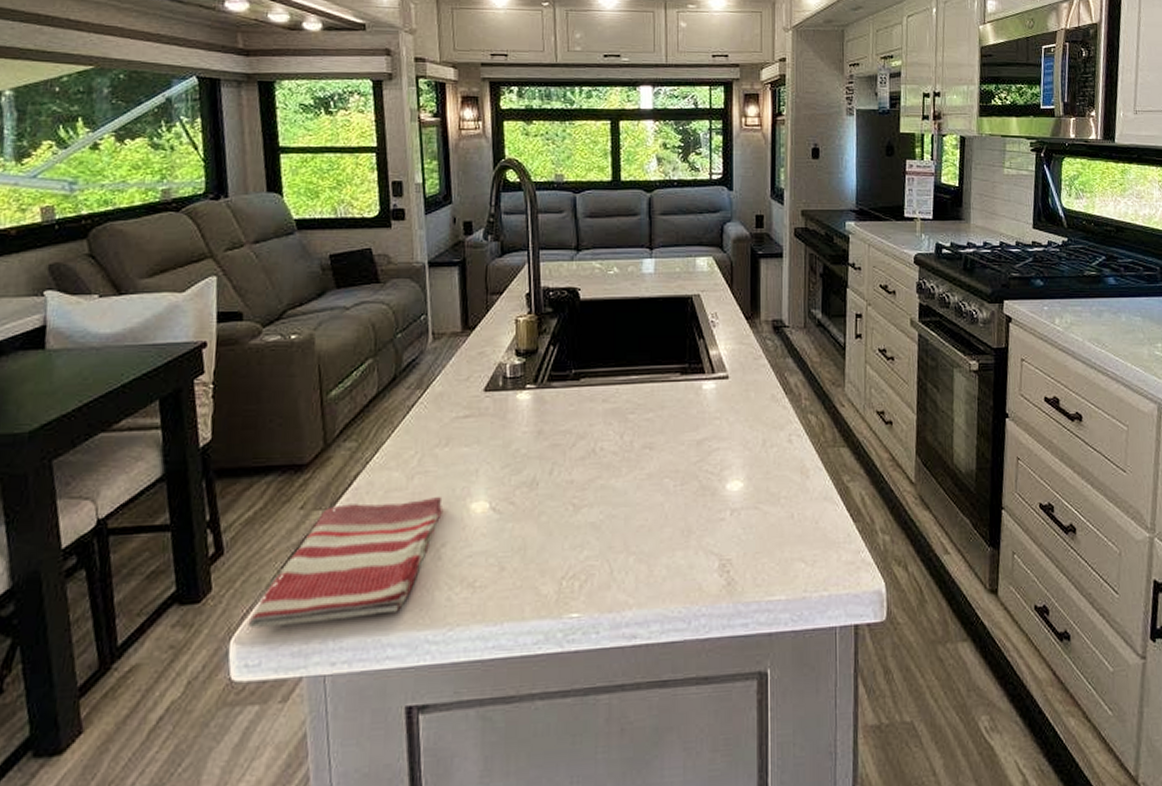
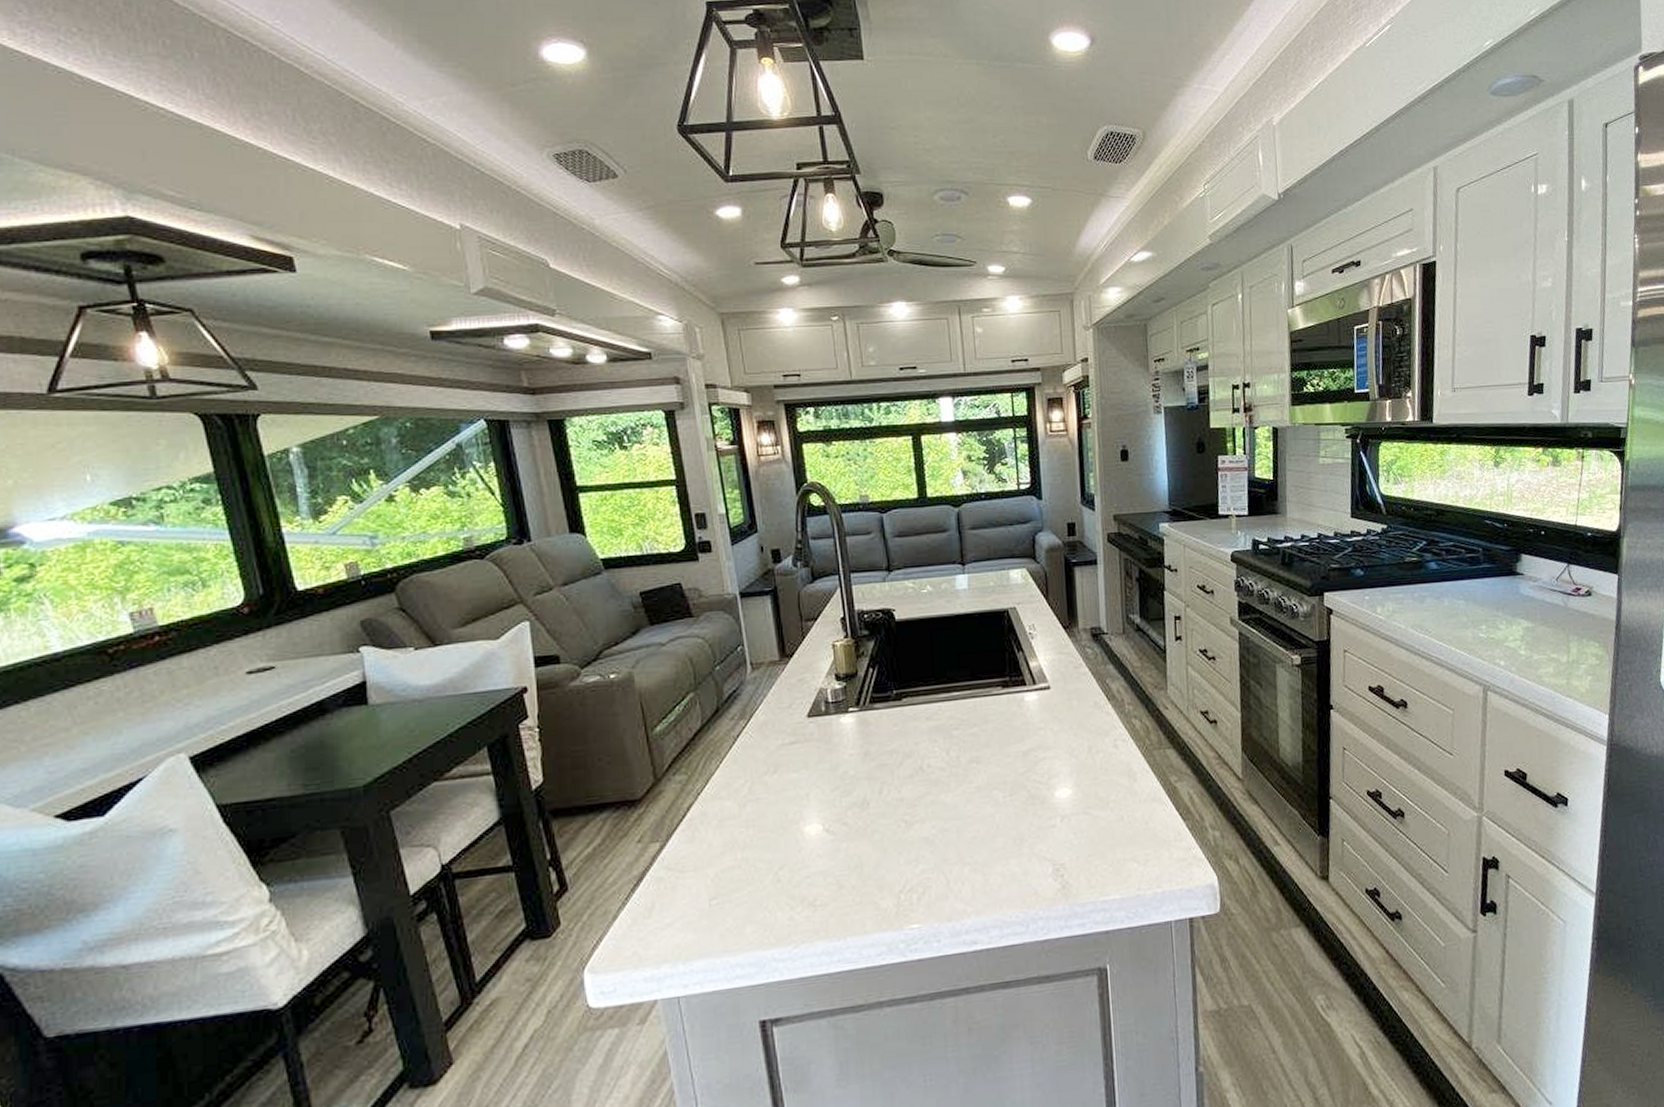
dish towel: present [248,497,444,629] -> none [599,823,778,958]

